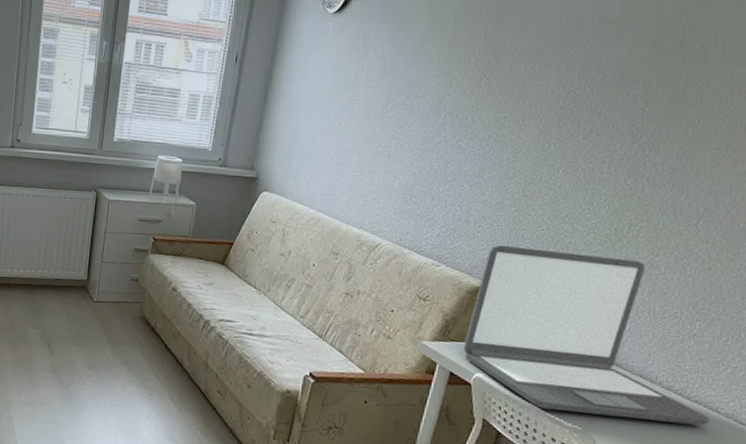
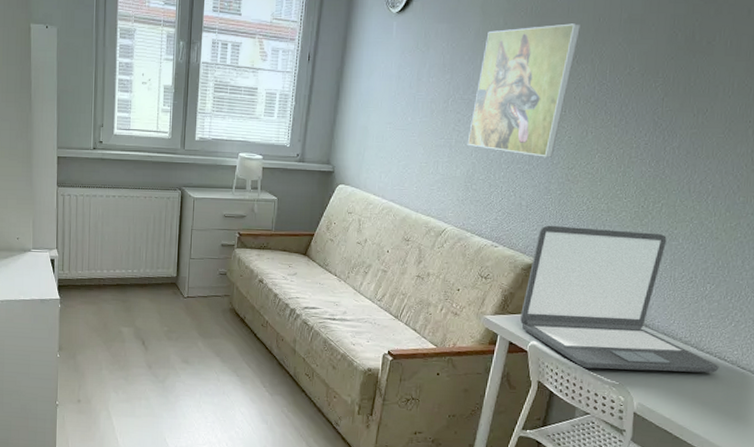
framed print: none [407,25,546,170] -> present [467,23,582,158]

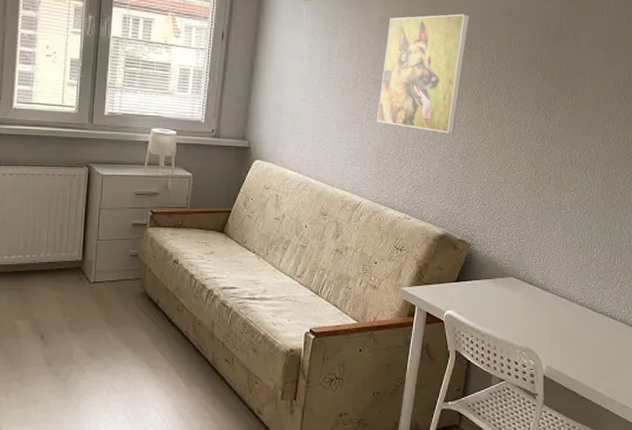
laptop: present [519,225,719,373] -> none [434,197,611,335]

